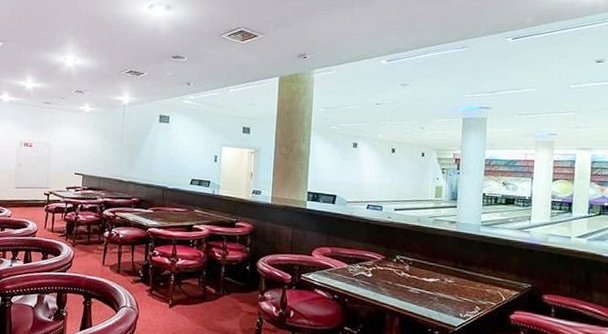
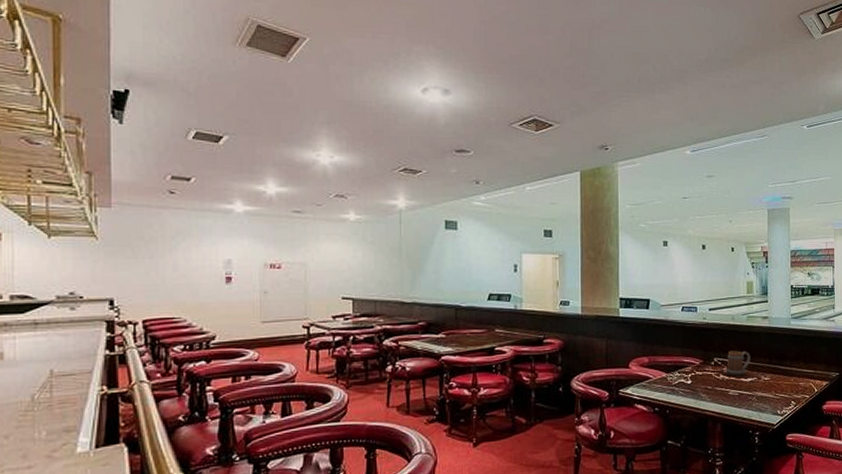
beer mug: none [408,250,435,276] -> present [727,350,751,376]

